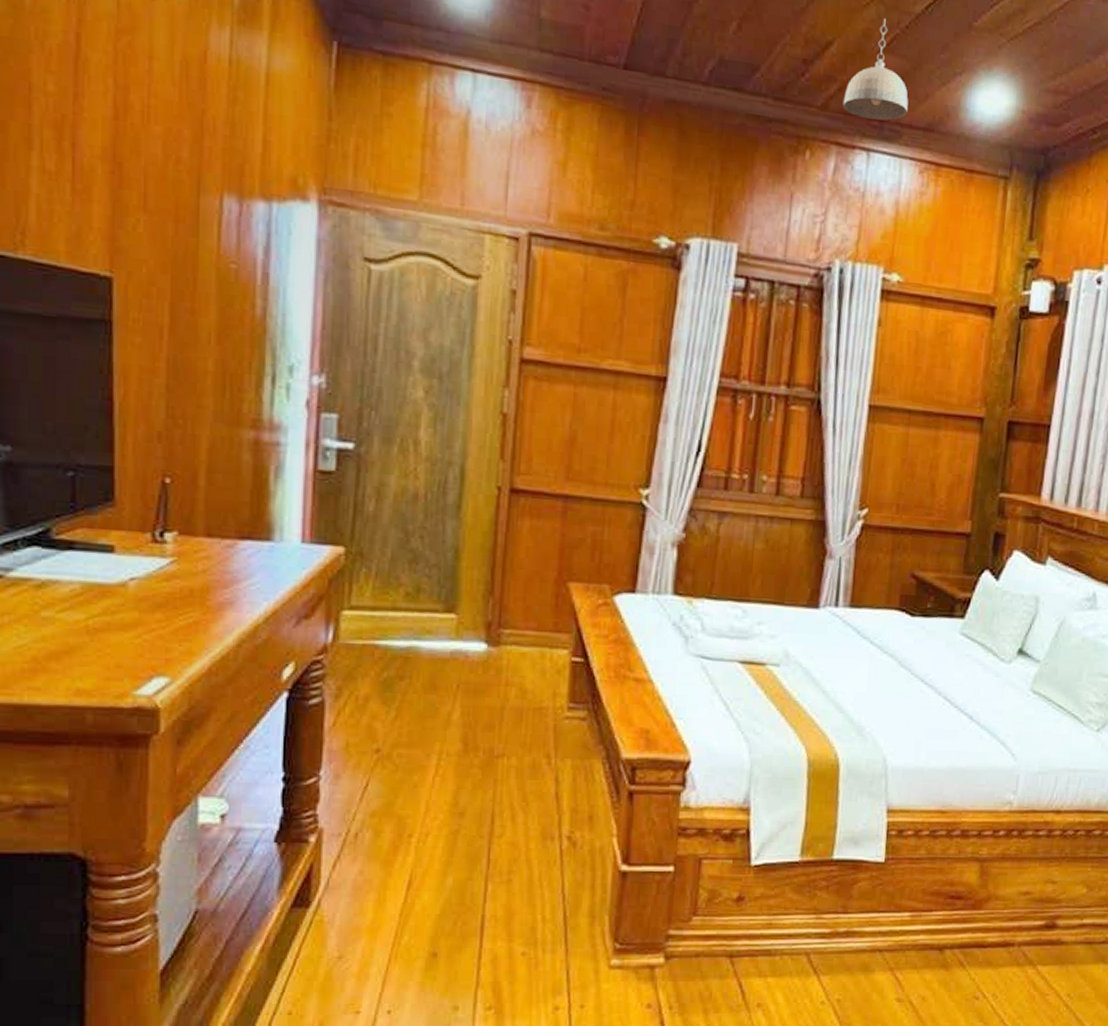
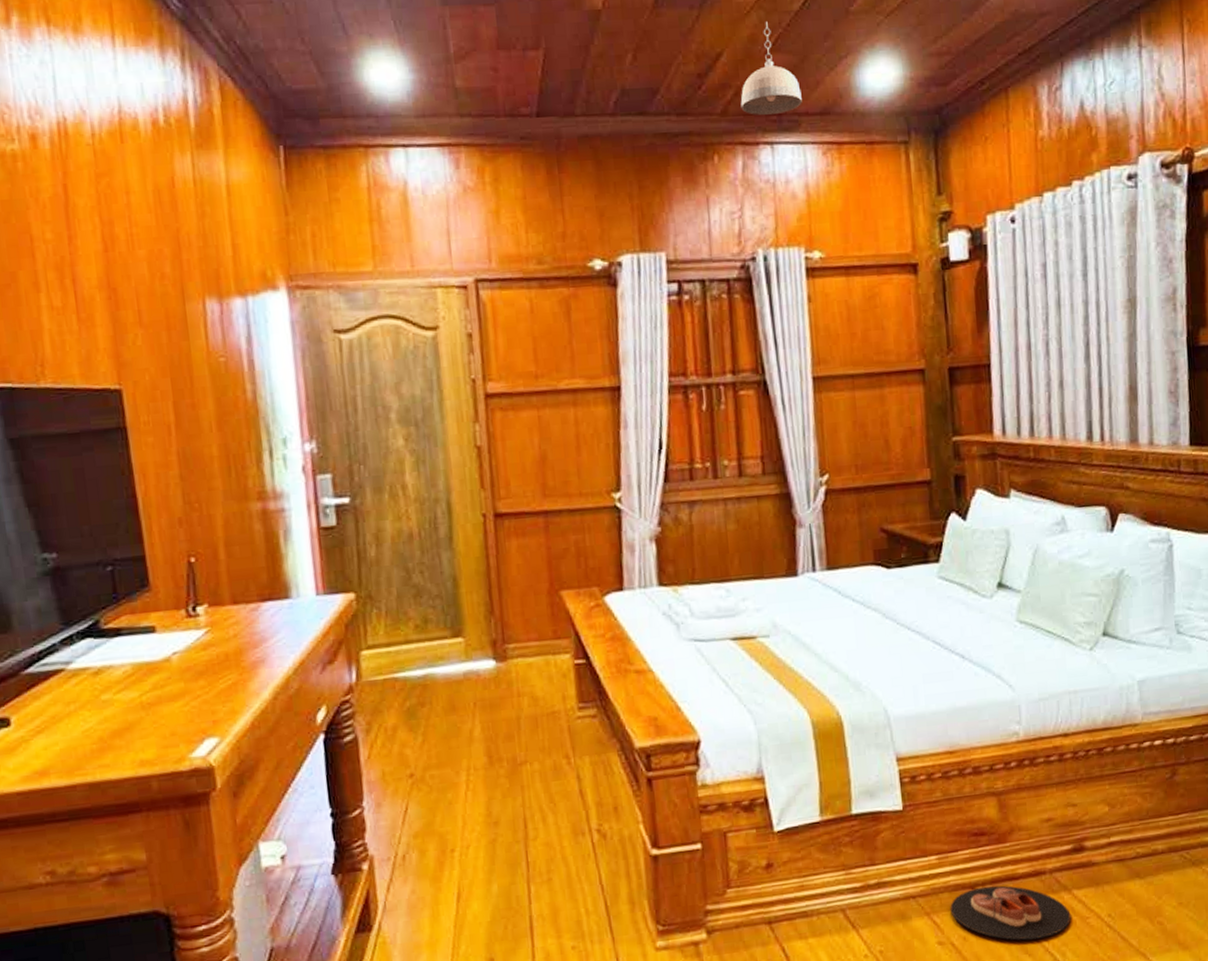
slippers: none [914,950,1032,1009] -> present [950,885,1071,940]

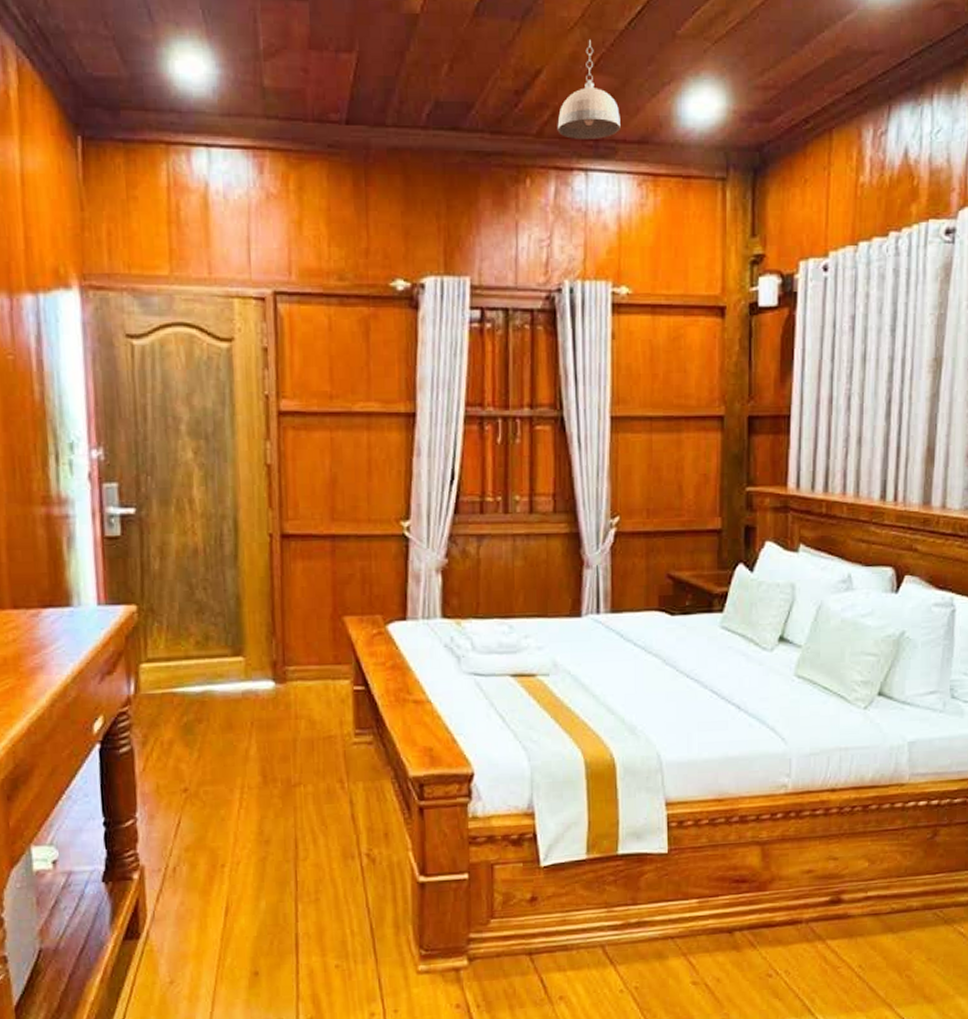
slippers: present [950,885,1071,940] -> none [707,931,823,985]

